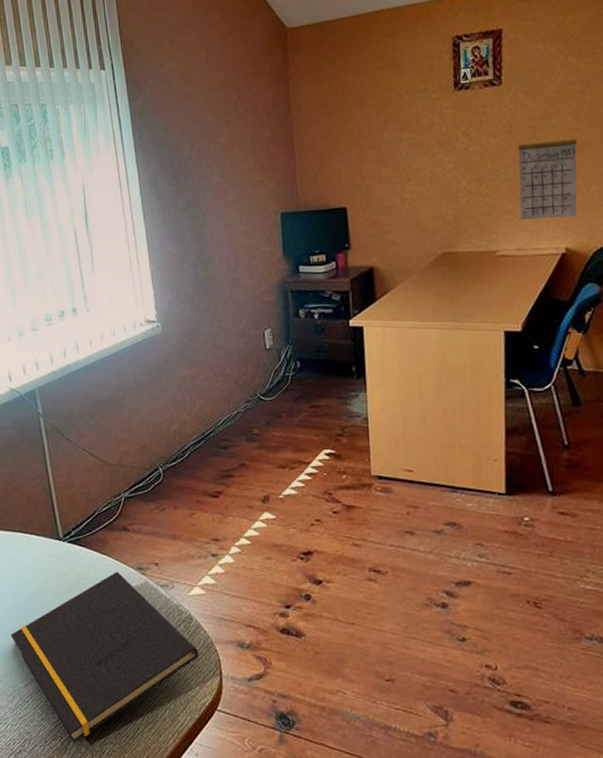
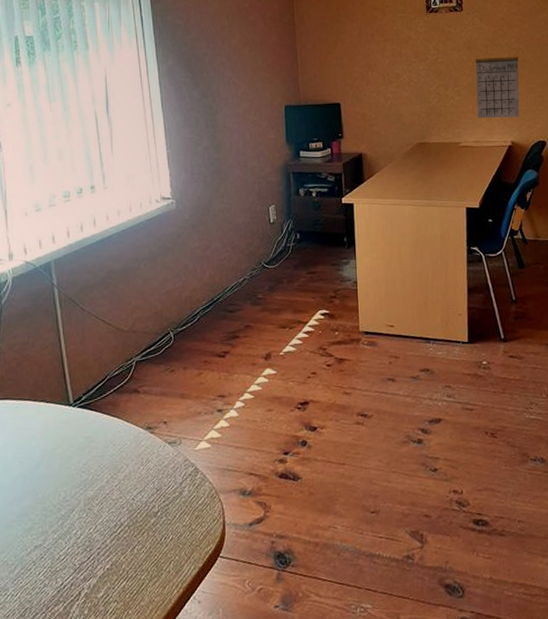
notepad: present [10,571,199,743] -> none [14,432,203,606]

